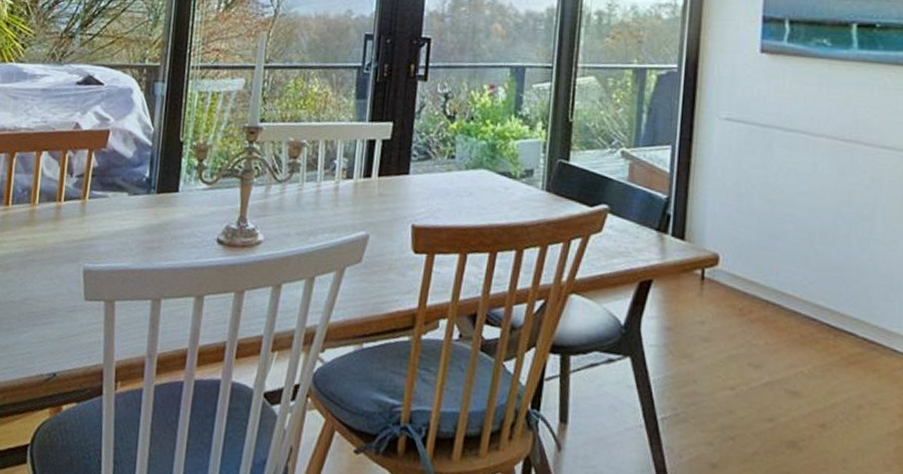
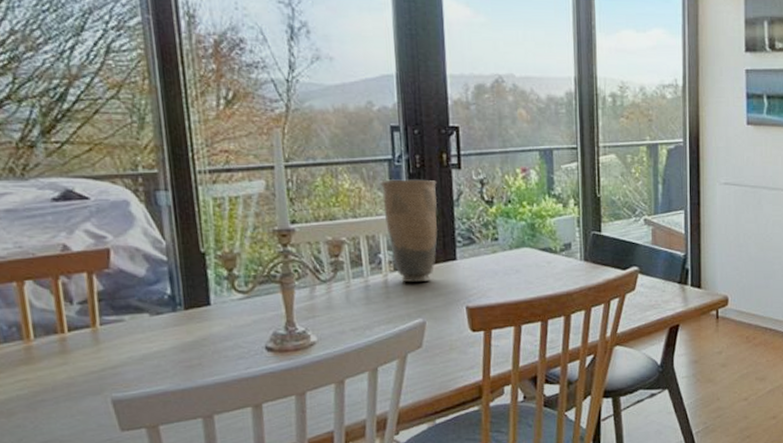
vase: none [345,86,401,194] -> present [380,179,438,282]

